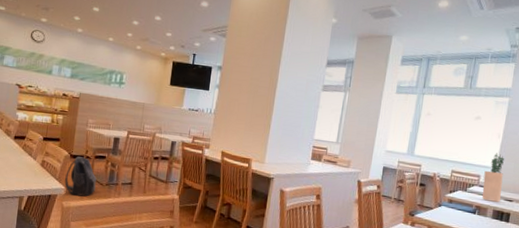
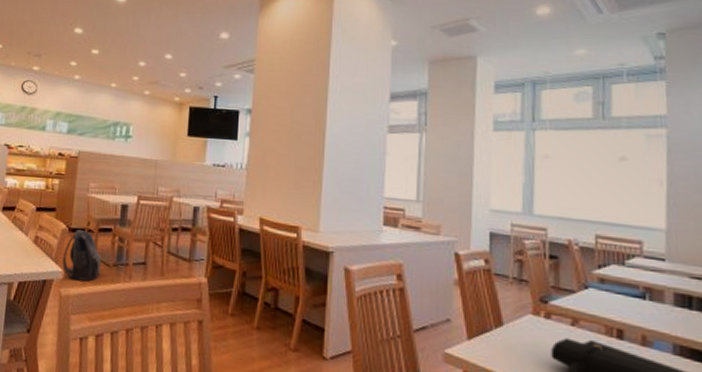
vase: present [482,153,505,202] -> none [648,207,684,281]

